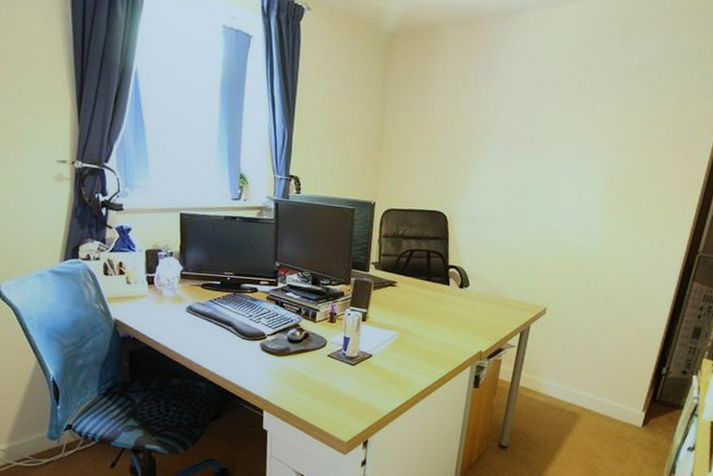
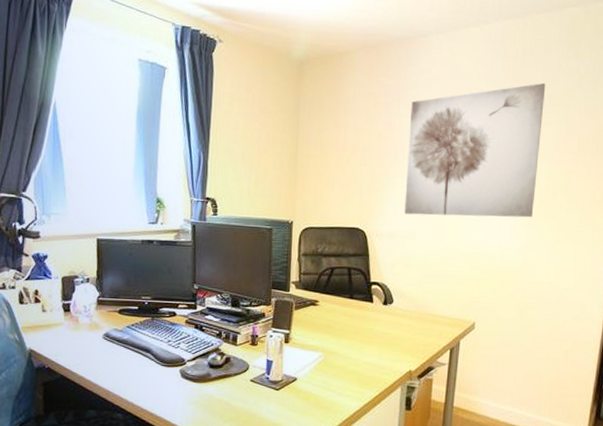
wall art: none [486,67,641,207] -> present [404,82,546,218]

